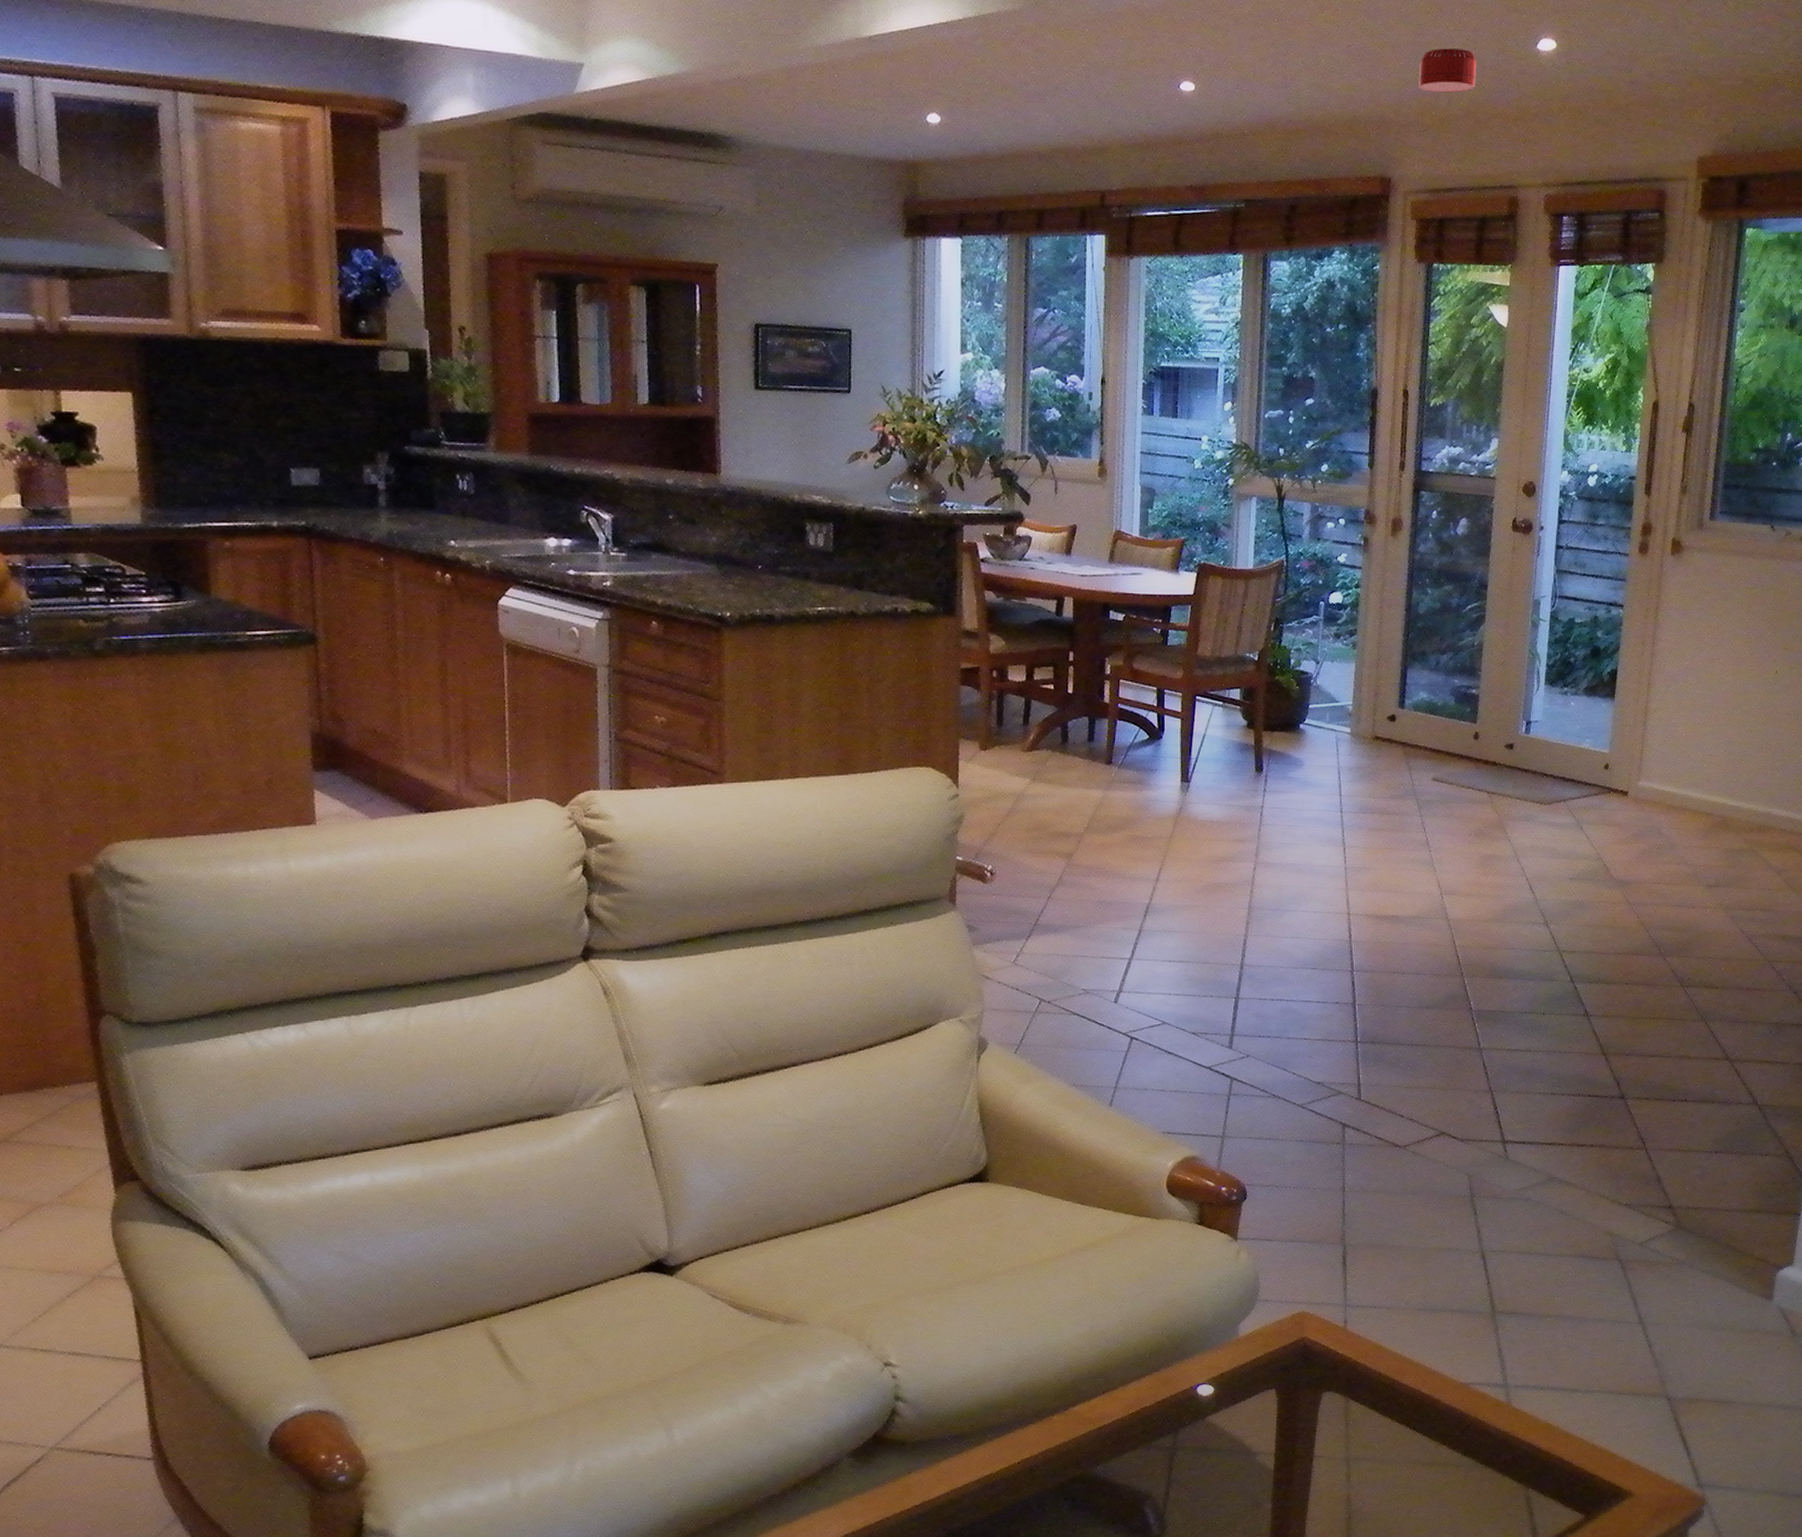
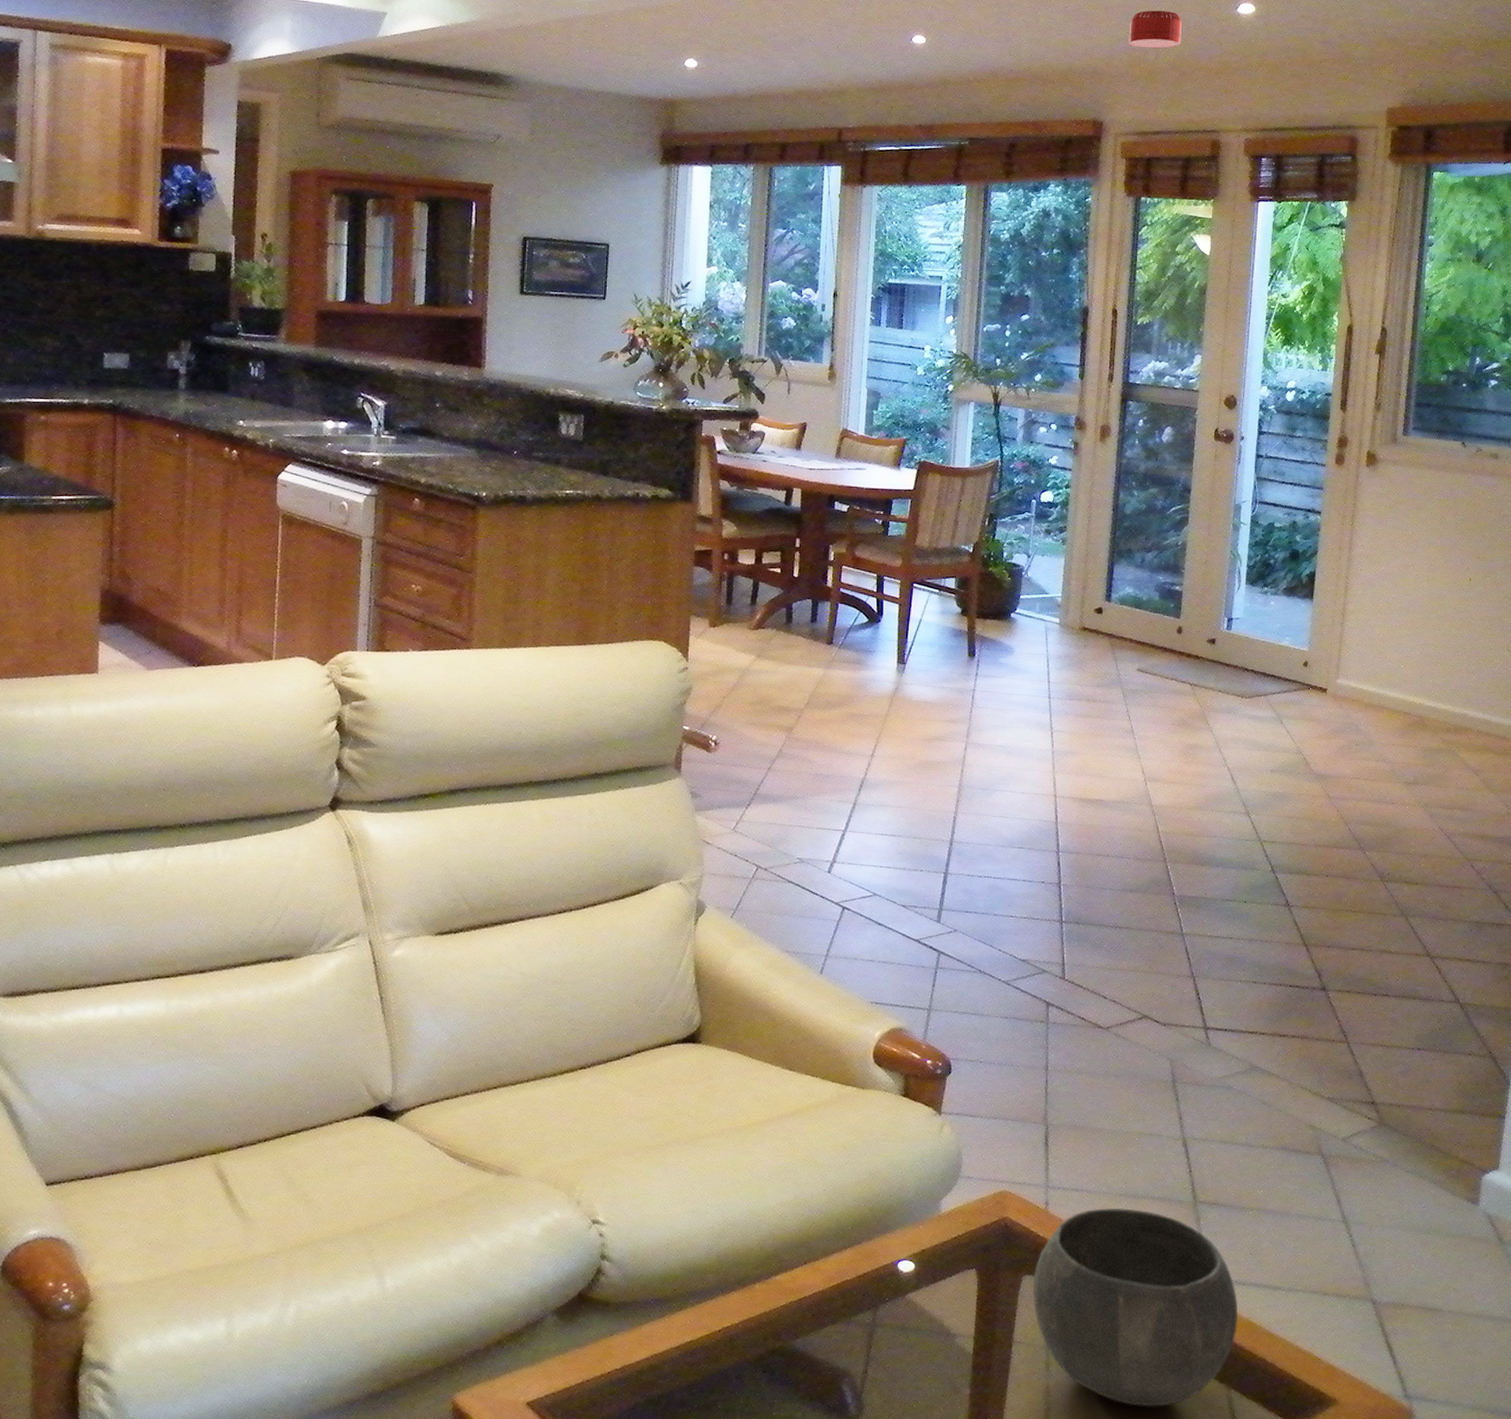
bowl: none [1333,1321,1536,1510] -> present [1033,1207,1239,1407]

